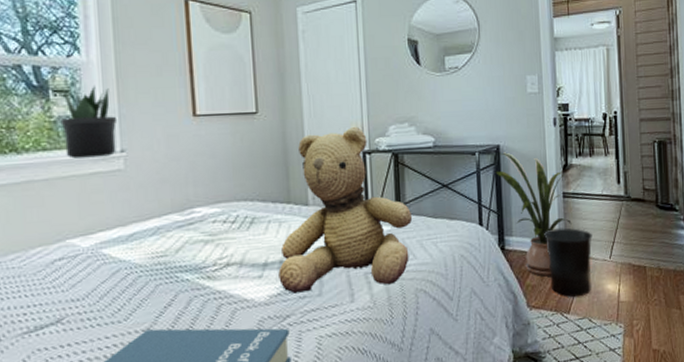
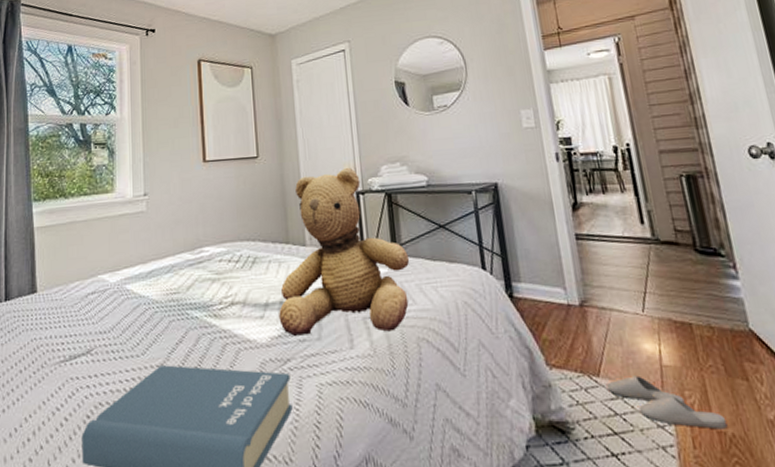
planter: present [60,86,118,159] -> none [98,138,142,202]
house plant: present [495,152,572,277] -> none [495,191,590,331]
waste bin: present [544,227,593,298] -> none [557,274,624,358]
slippers: none [574,311,661,349] -> present [606,375,728,430]

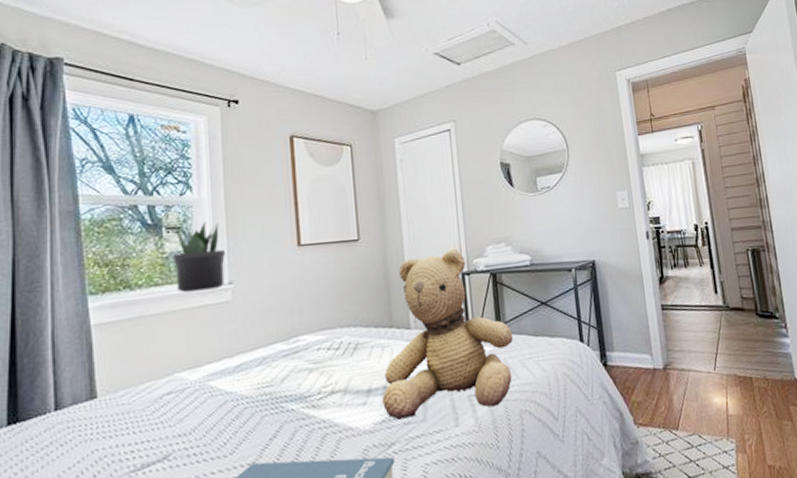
planter: none [98,138,142,202] -> present [172,221,226,293]
slippers: present [606,375,728,430] -> none [683,426,776,465]

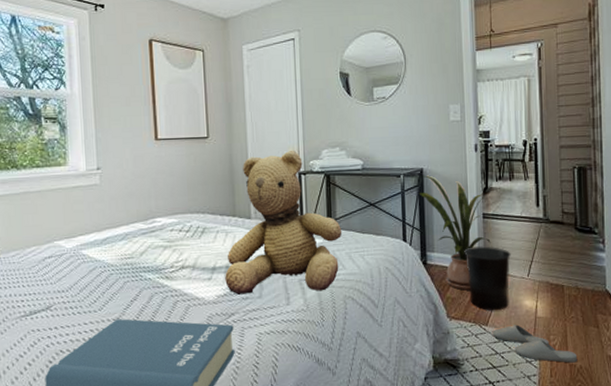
planter: present [172,221,226,293] -> none [50,114,95,174]
house plant: none [592,267,673,393] -> present [418,175,491,291]
waste bin: none [645,340,698,413] -> present [464,246,511,311]
slippers: none [683,426,776,465] -> present [492,324,578,363]

